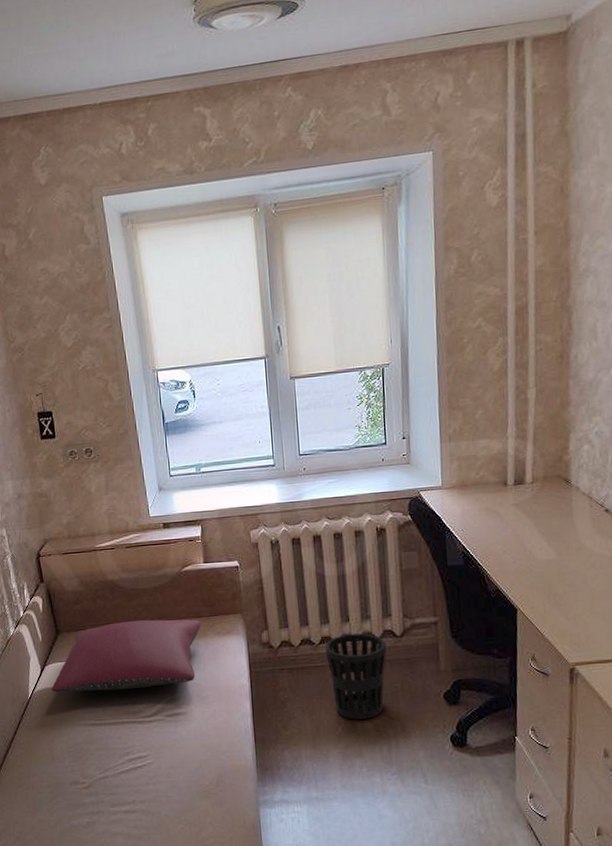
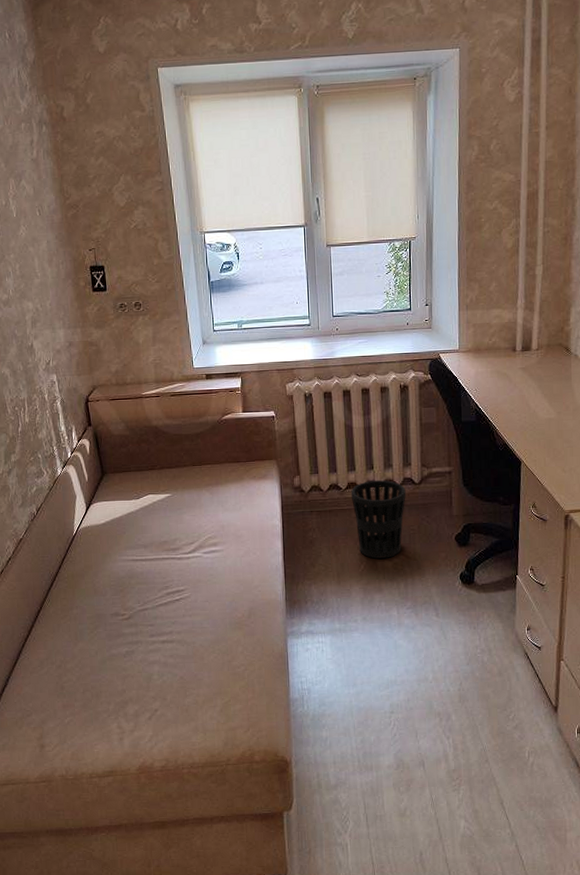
pillow: present [51,619,201,693] -> none [96,463,239,530]

